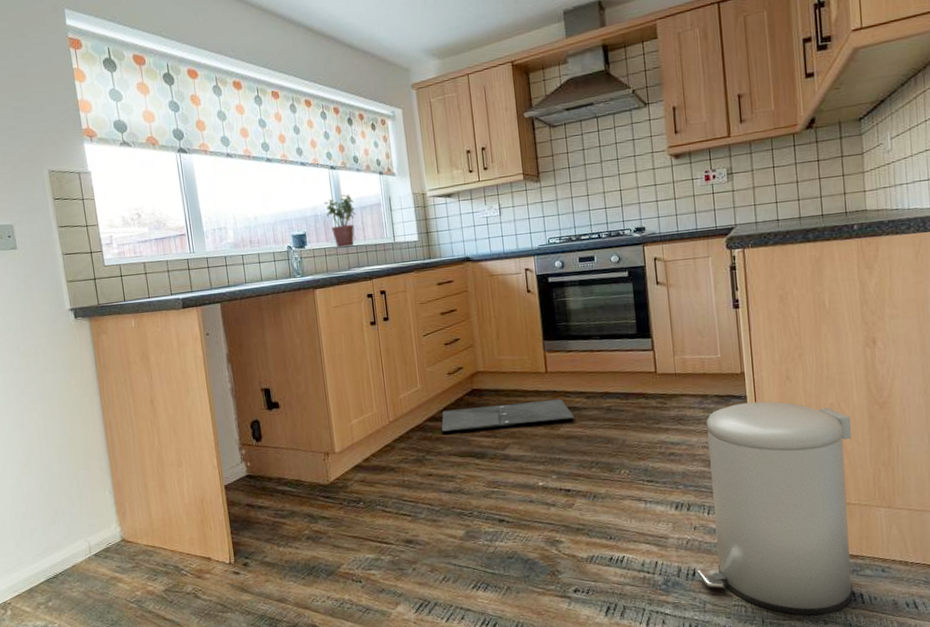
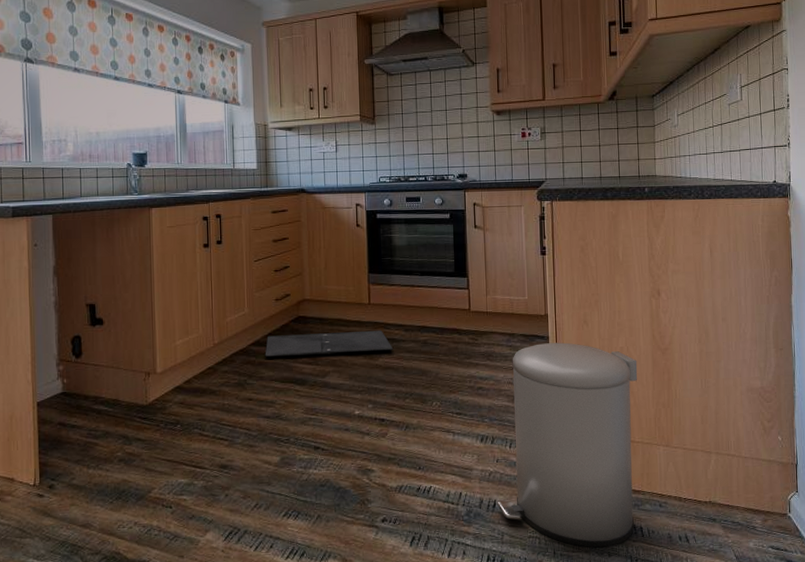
potted plant: present [324,194,356,248] -> none [168,118,199,170]

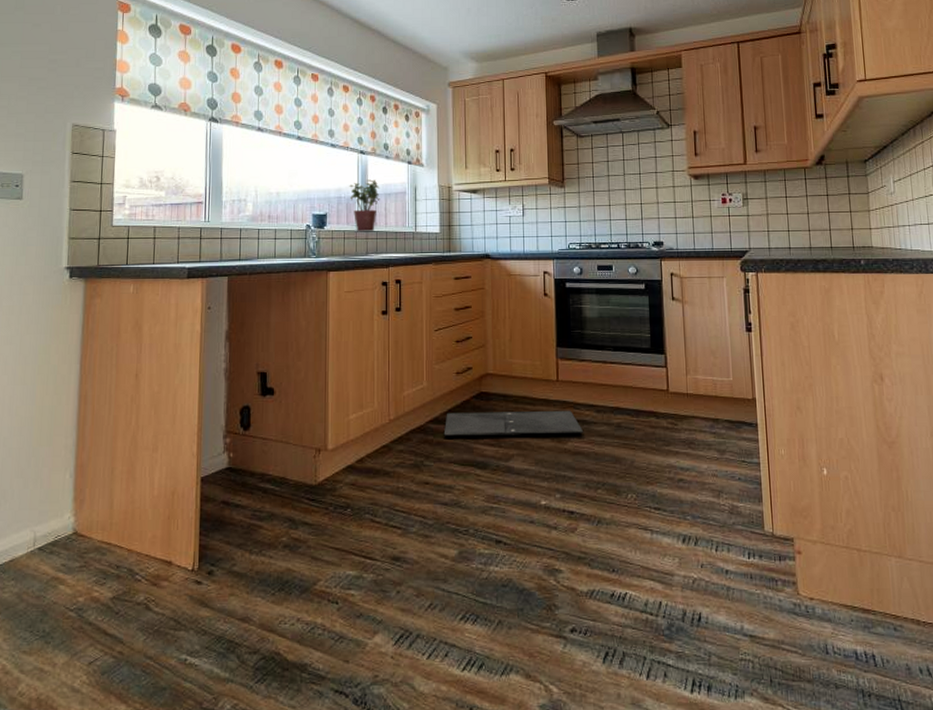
potted plant: none [168,118,199,170] -> present [349,179,380,232]
pedal bin: present [497,342,638,548] -> none [702,431,865,677]

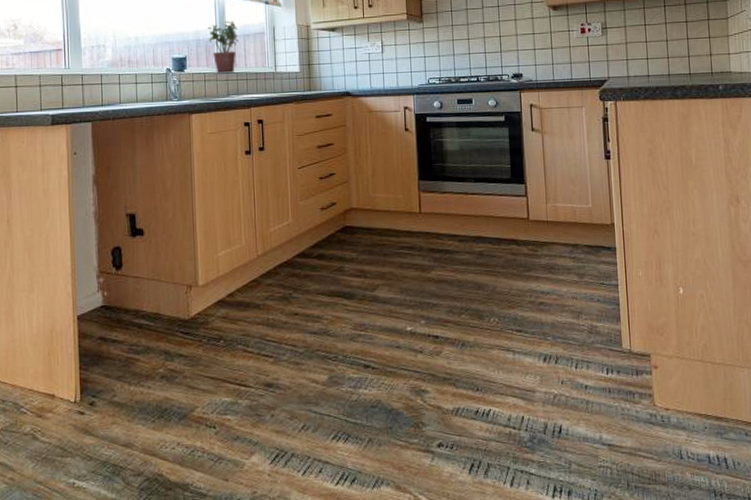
door mat: present [443,410,584,436] -> none [310,240,447,269]

